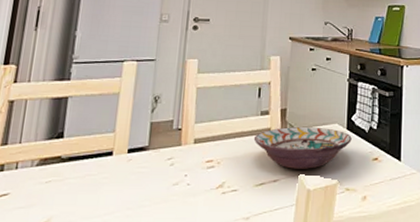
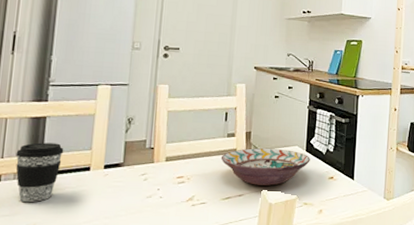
coffee cup: none [34,125,86,192] -> present [15,142,64,202]

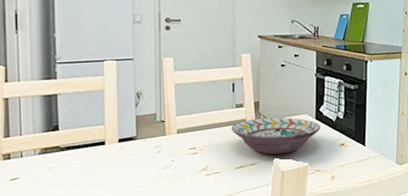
coffee cup: present [15,142,64,202] -> none [33,119,78,176]

